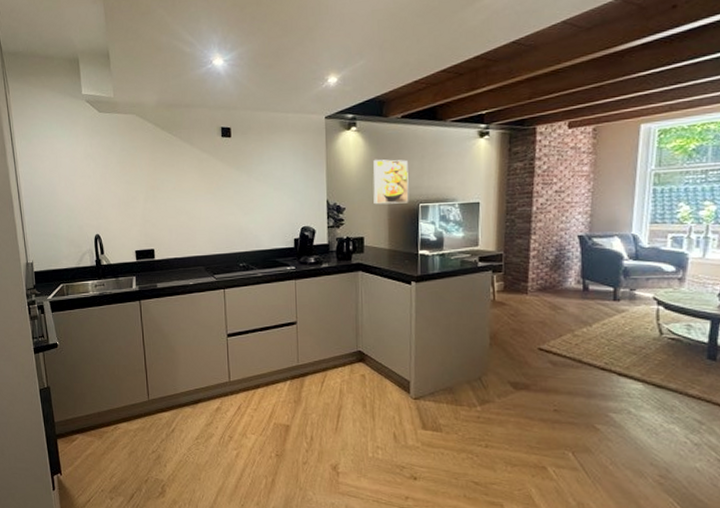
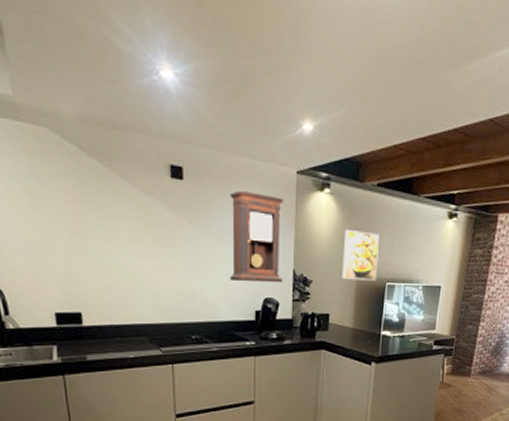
pendulum clock: none [268,138,318,215] -> present [229,190,284,283]

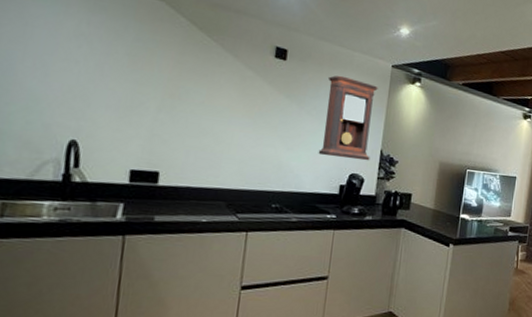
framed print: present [342,229,379,281] -> none [426,118,462,167]

